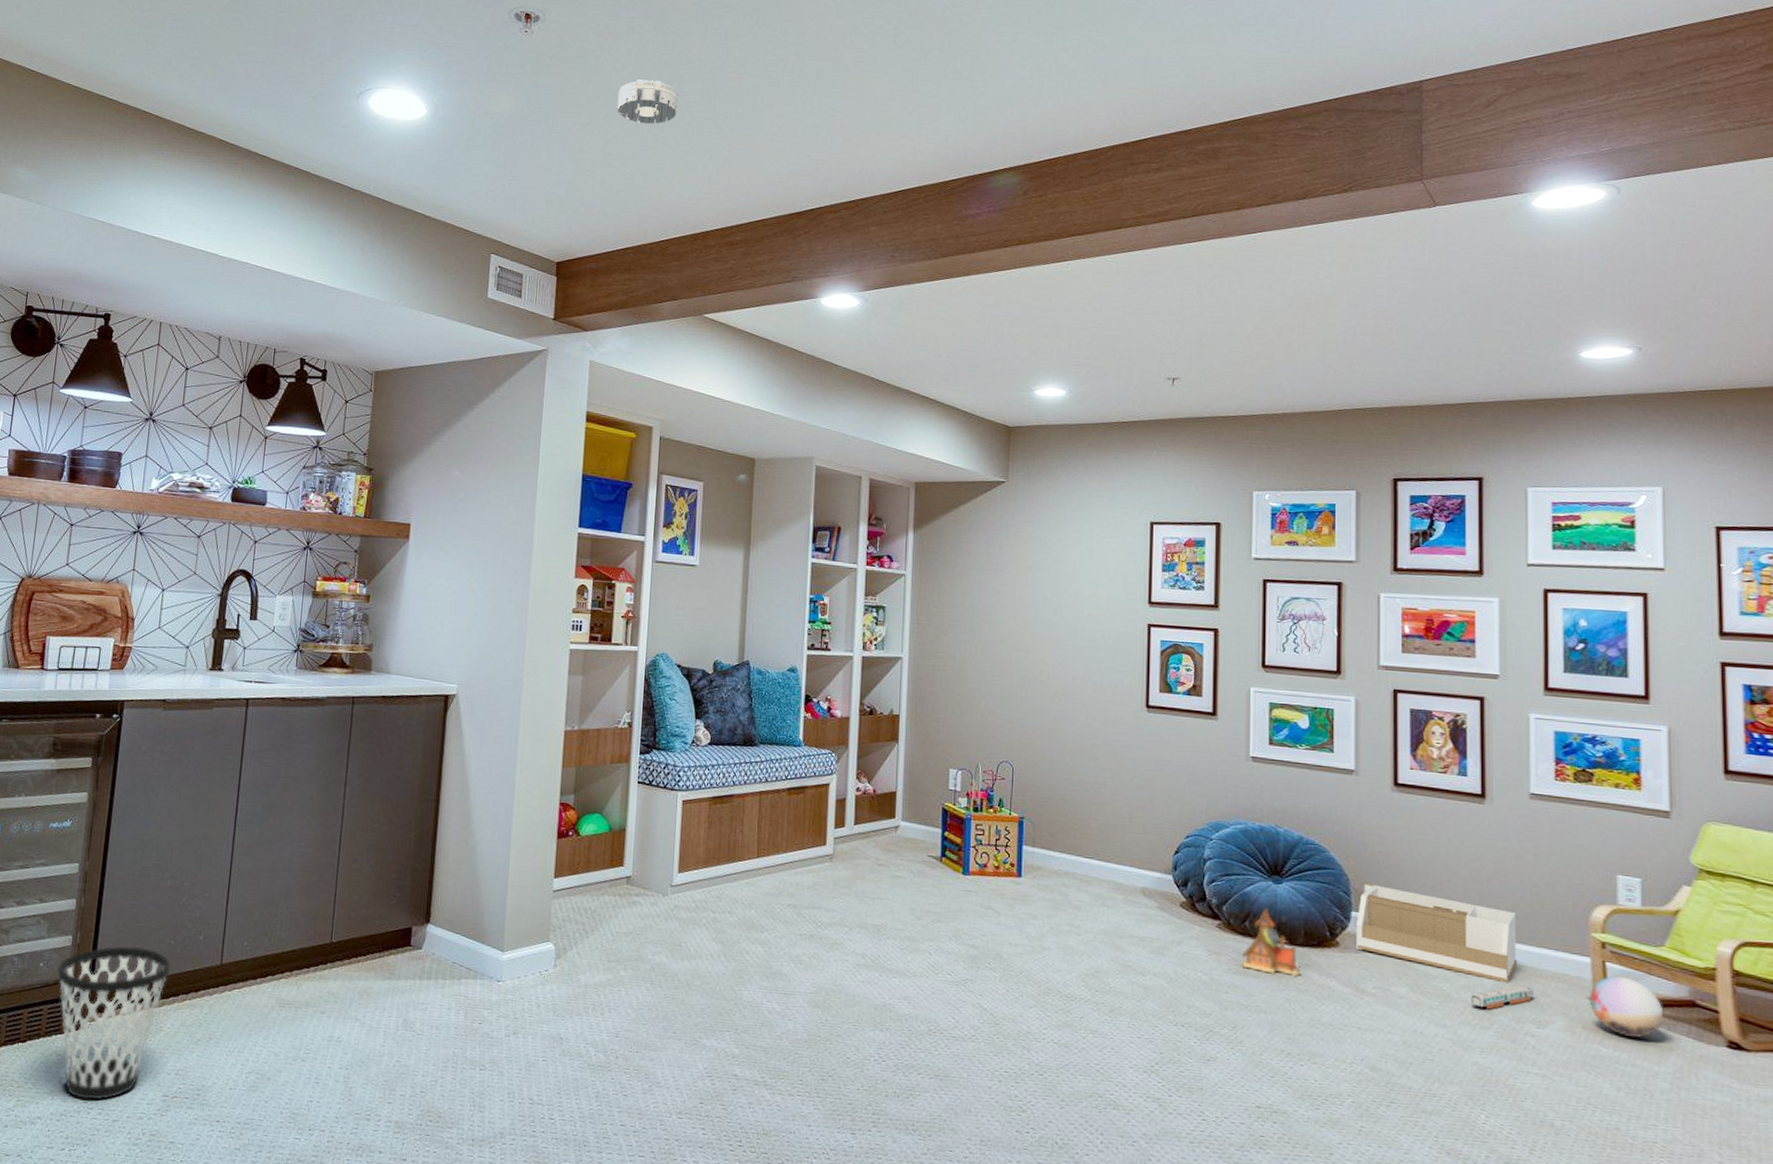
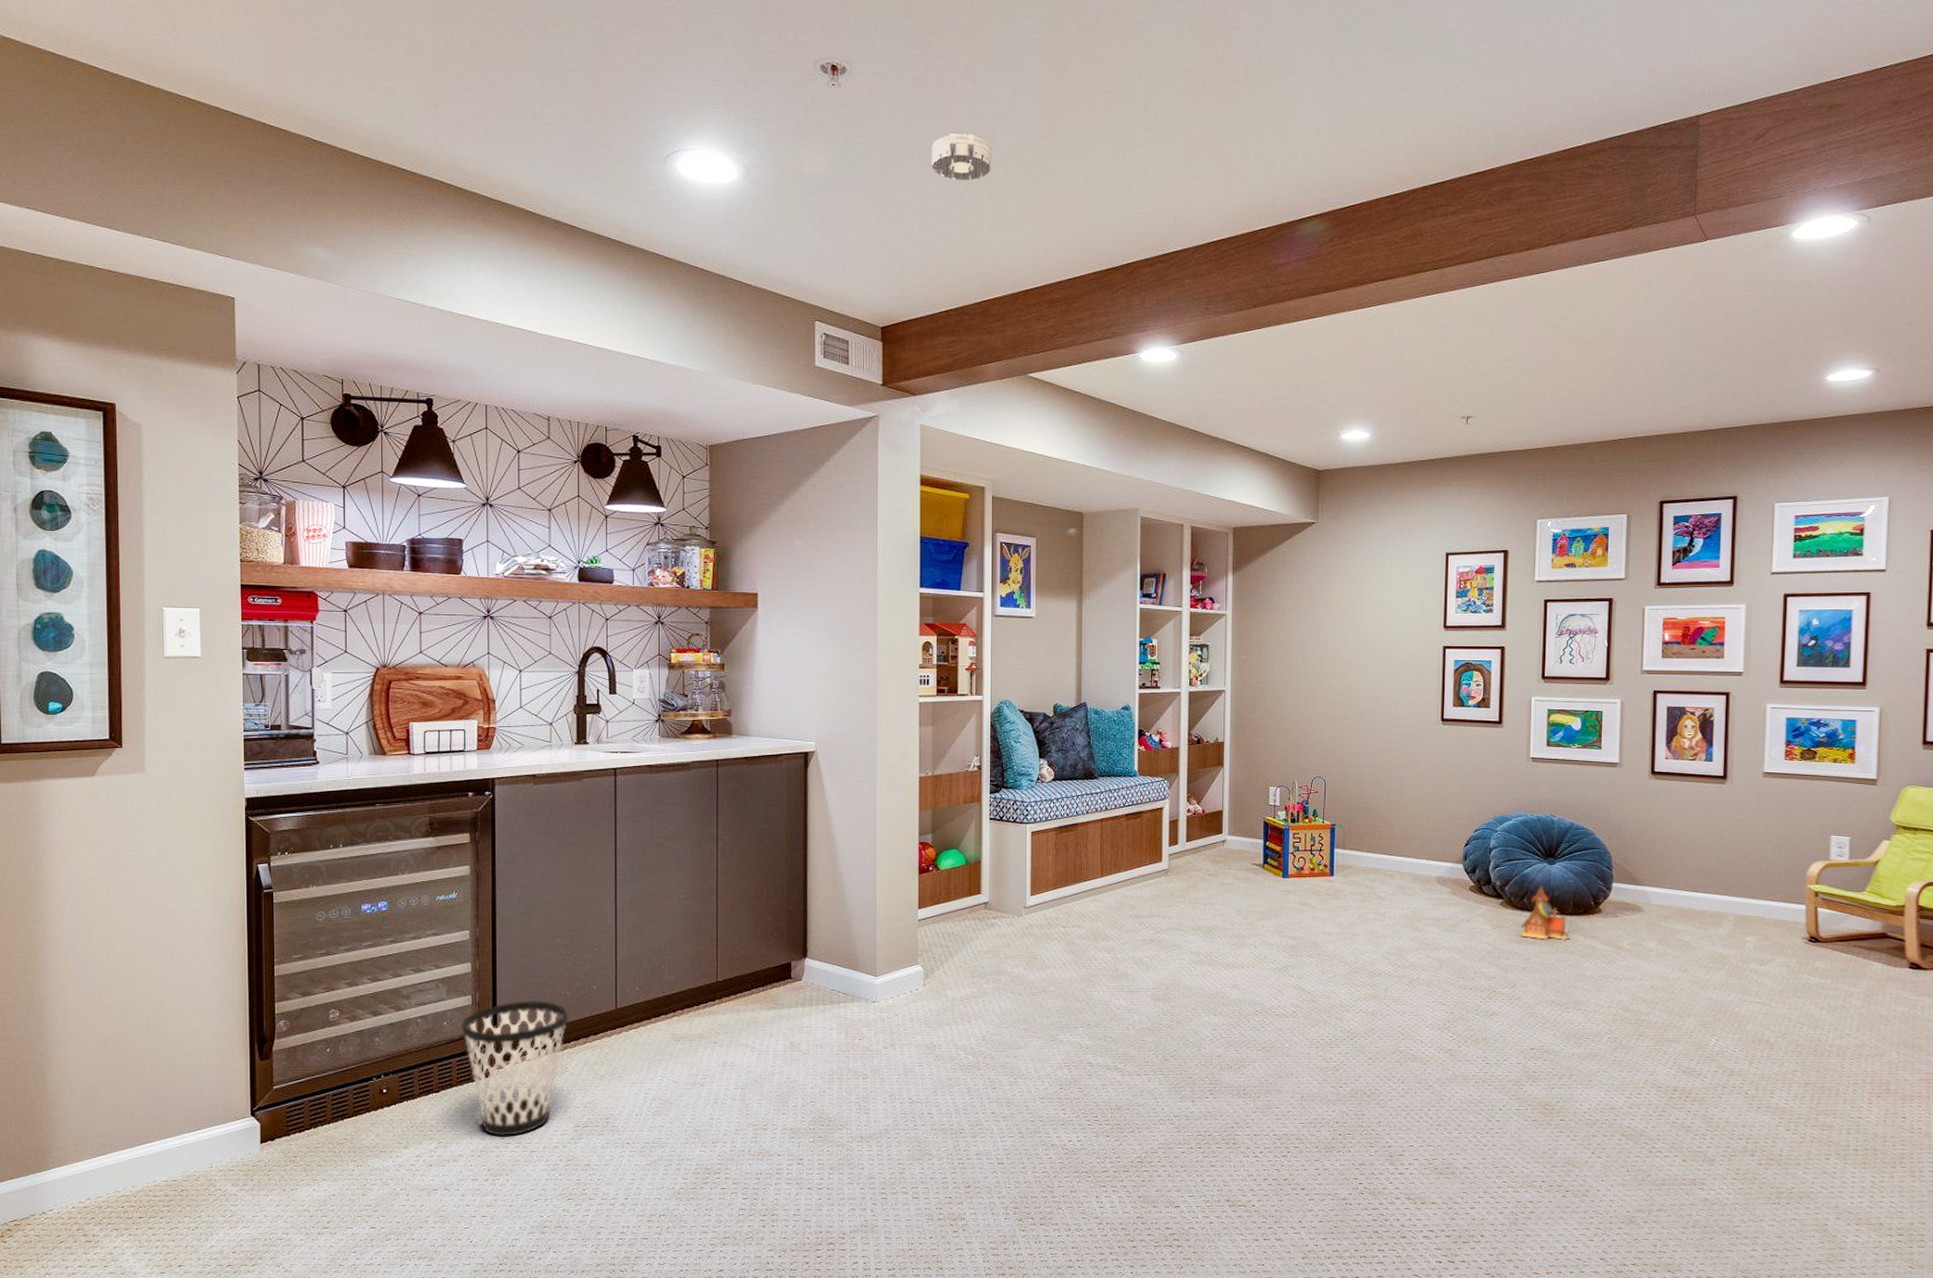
storage bin: present [1356,883,1518,984] -> none [1616,858,1747,932]
toy train: present [1470,985,1535,1010] -> none [1707,933,1759,954]
ball: present [1589,976,1664,1038] -> none [1802,918,1861,966]

